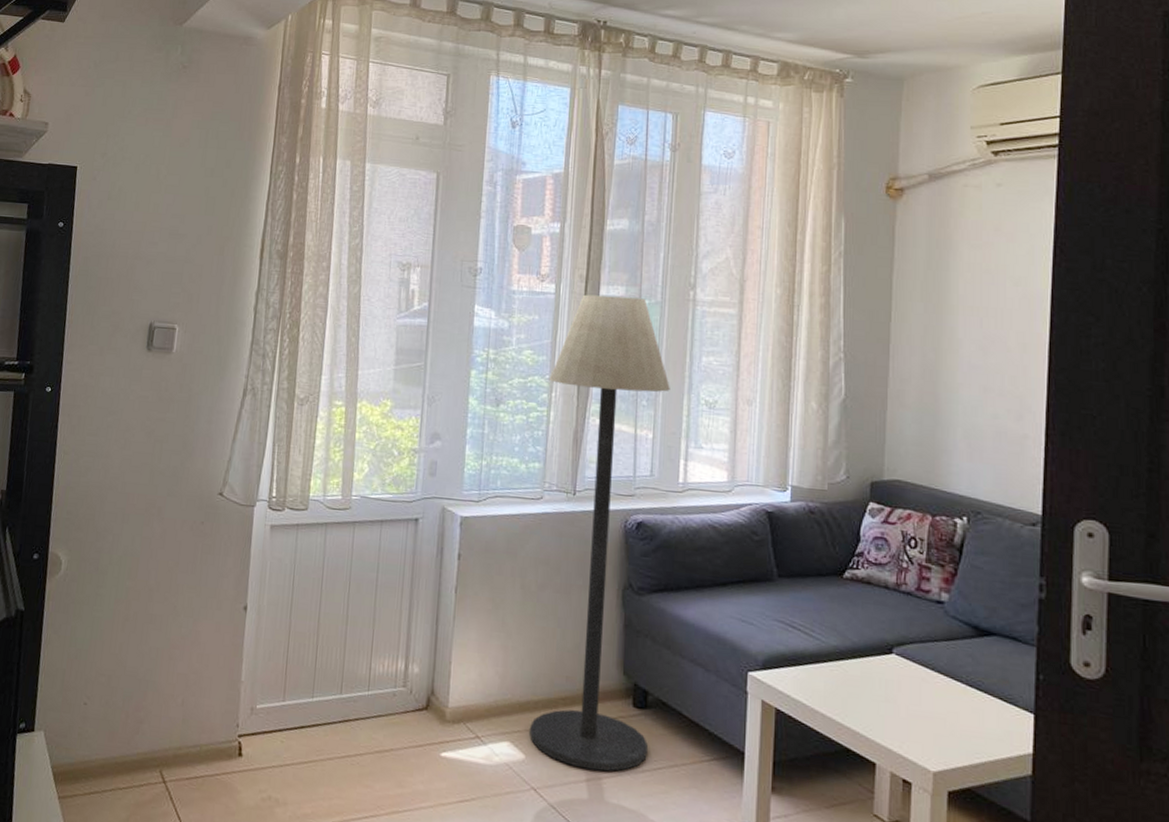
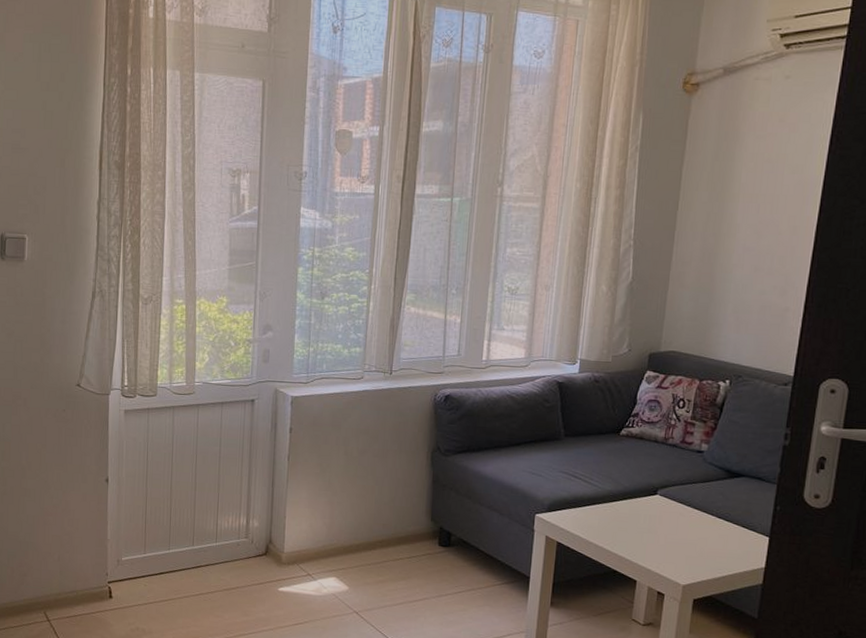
floor lamp: present [530,294,670,772] -> none [352,194,477,597]

